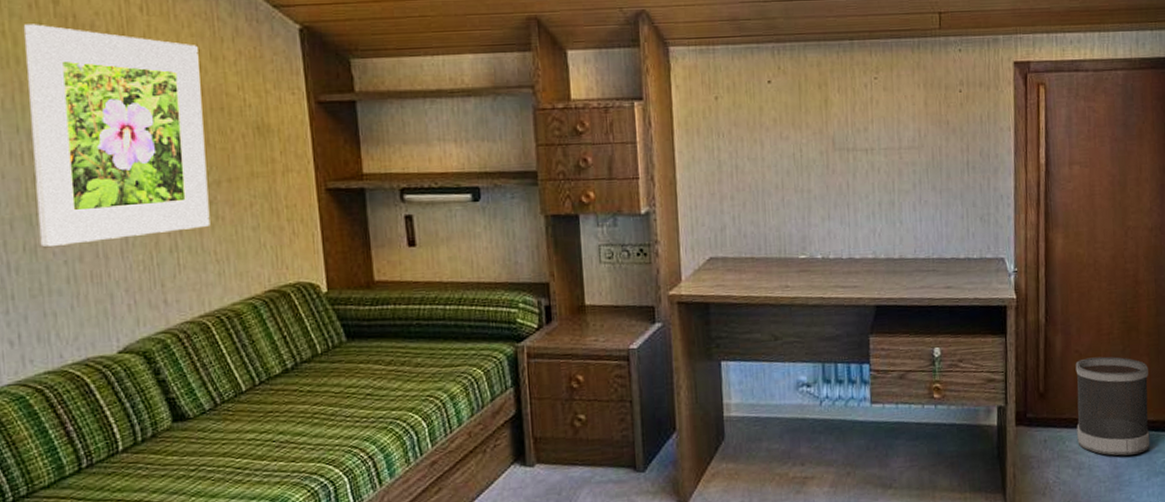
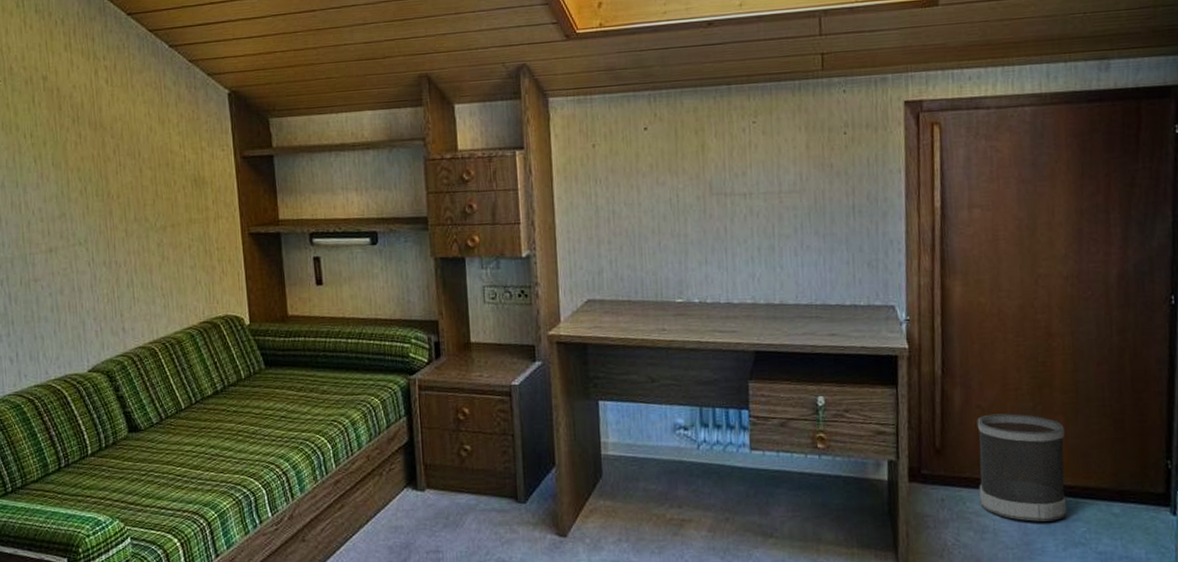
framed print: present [23,24,210,247] -> none [21,97,158,281]

